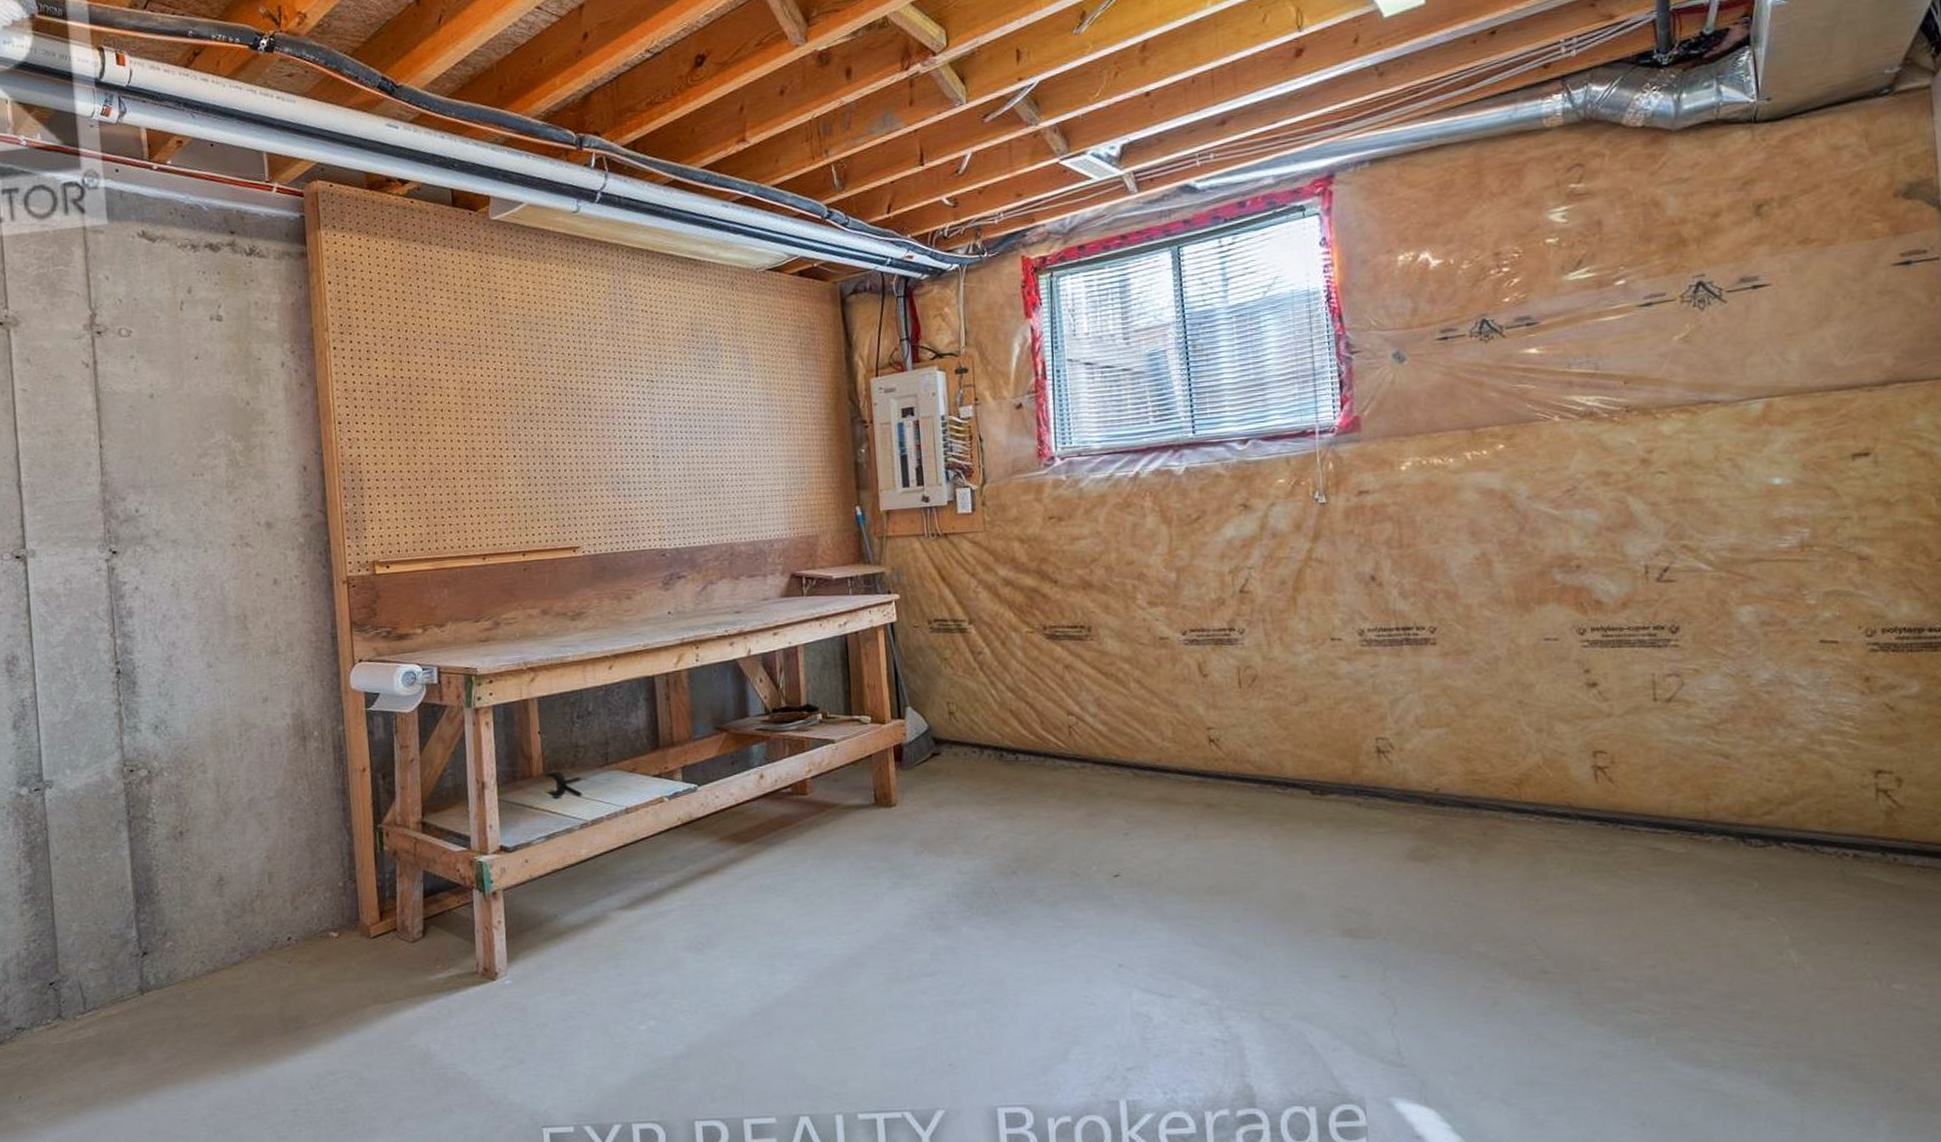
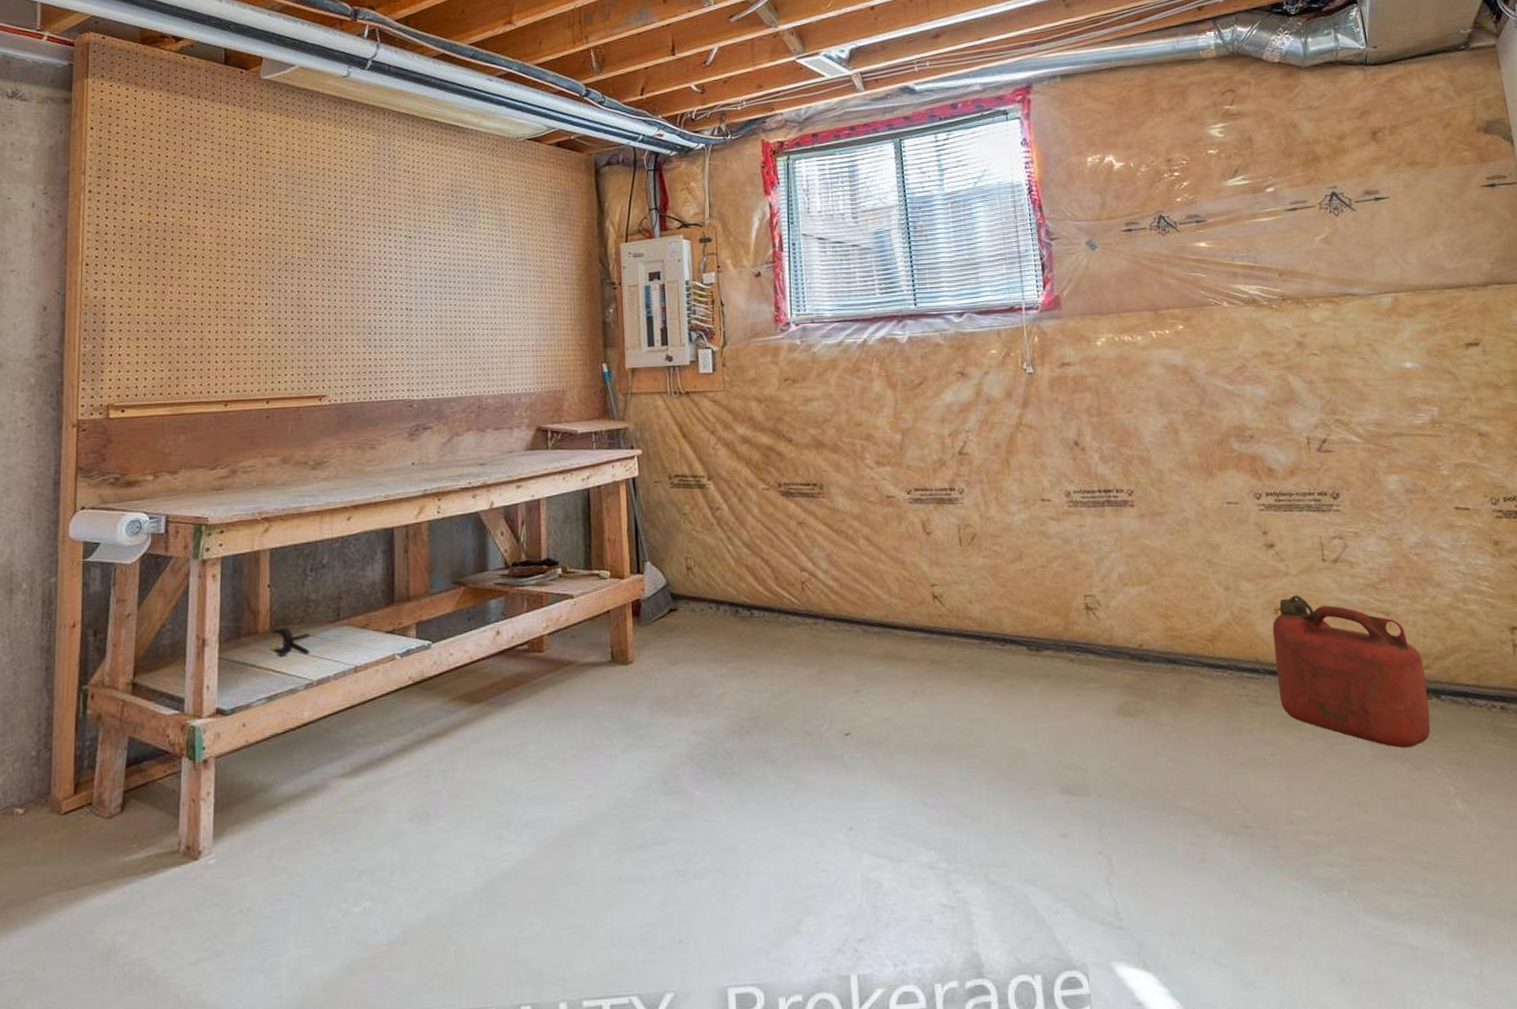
fuel can: none [1588,736,1768,896] -> present [1272,595,1431,748]

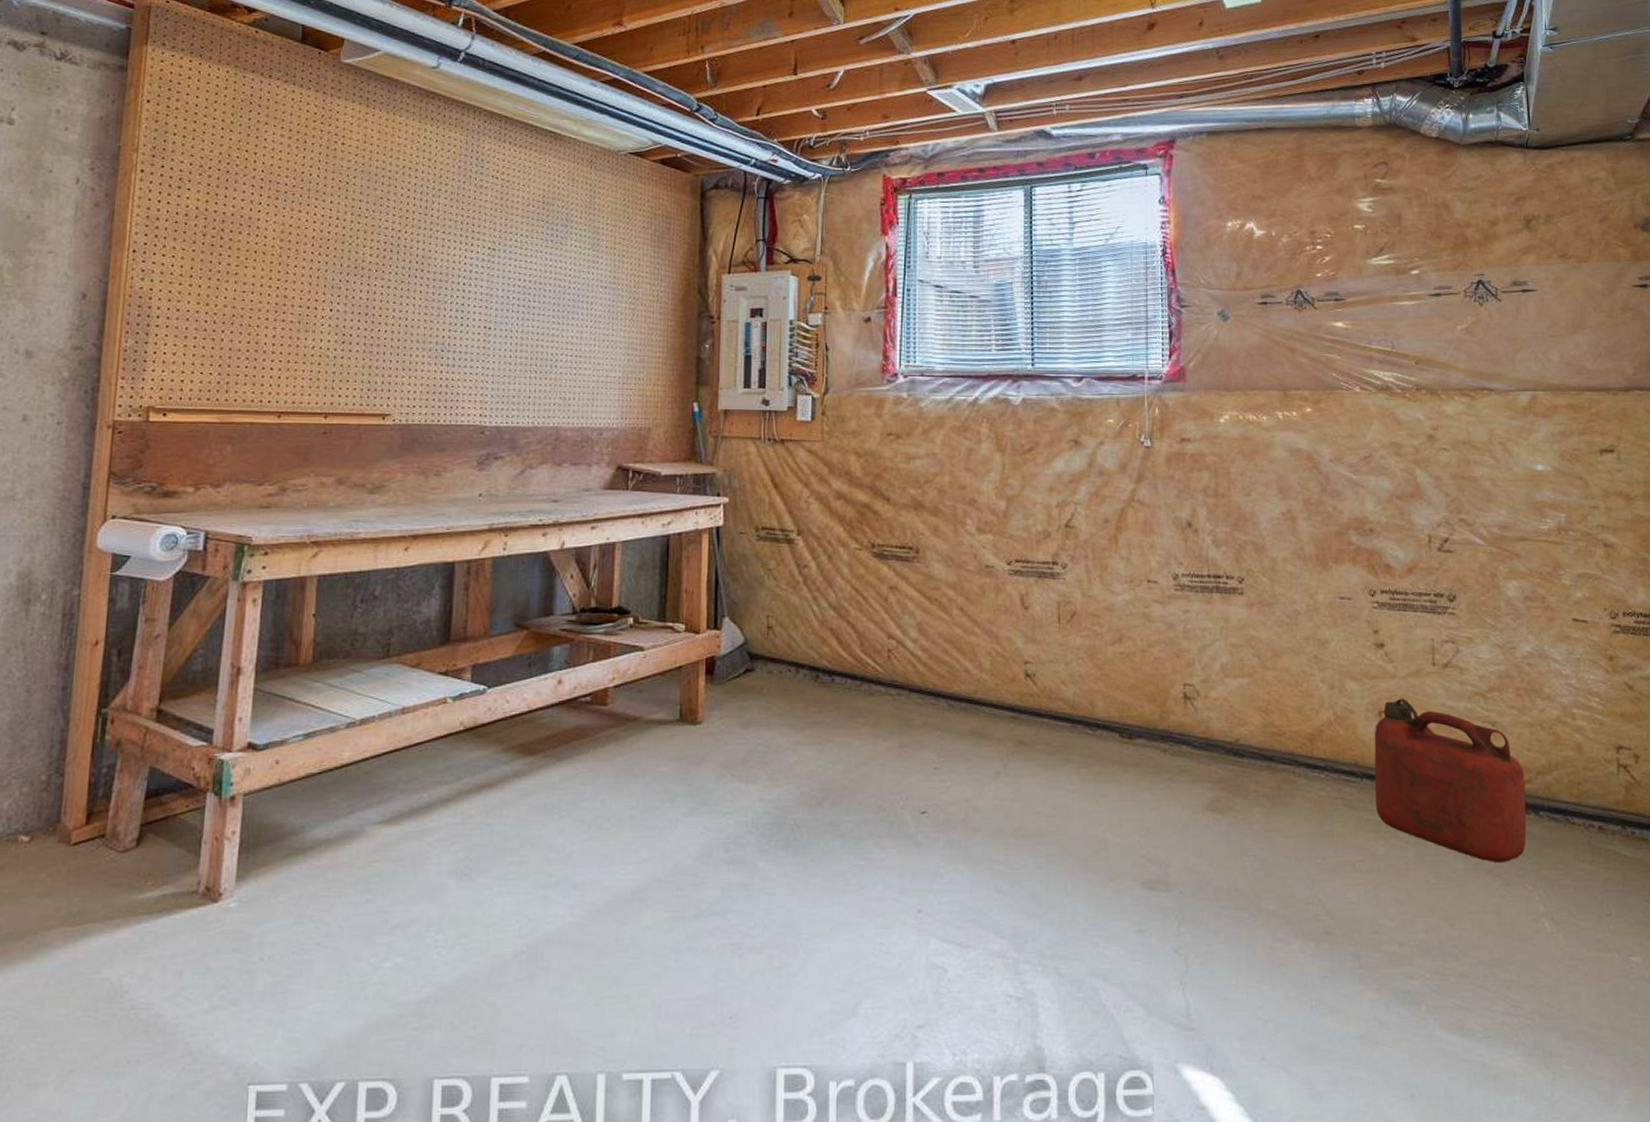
clamp: present [270,627,311,656] -> none [310,661,356,692]

